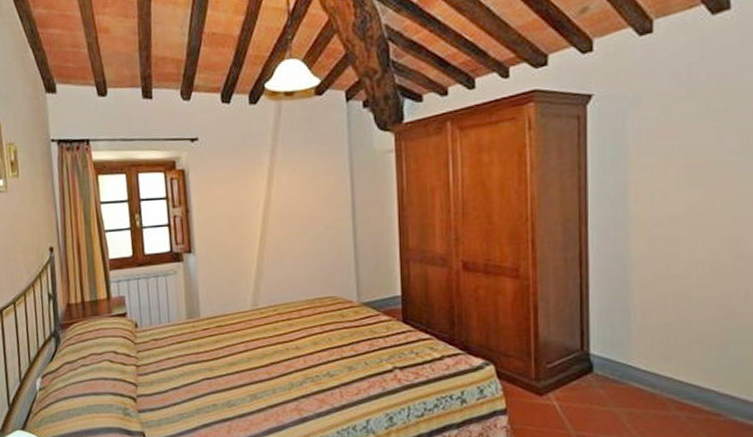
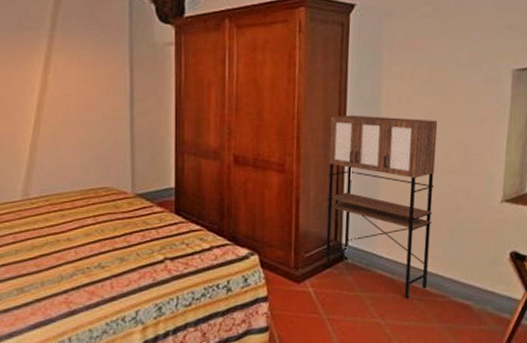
cabinet: none [569,213,702,416] -> present [325,115,438,299]

